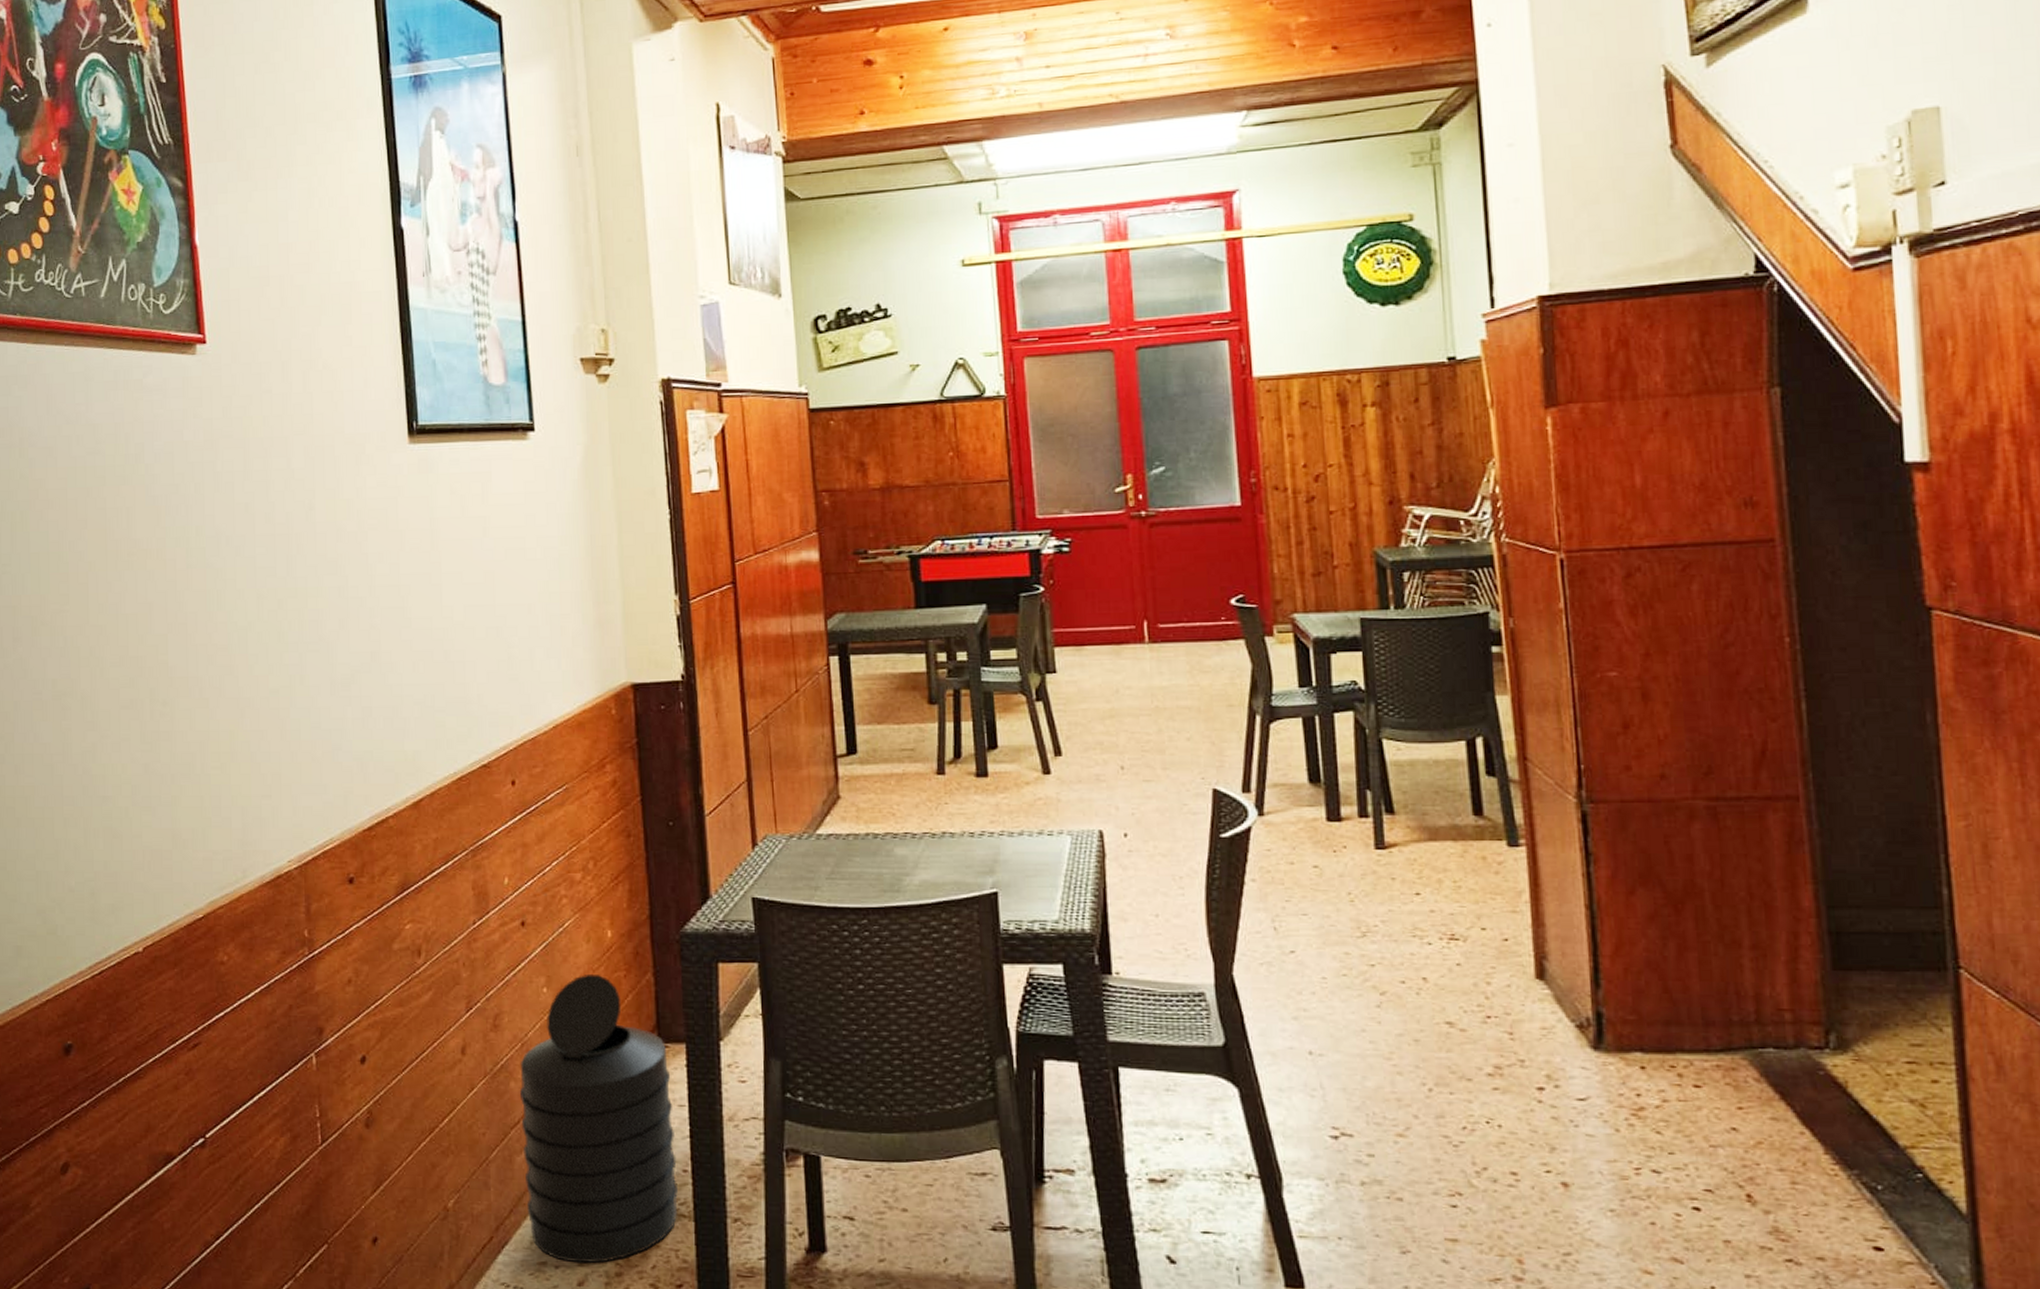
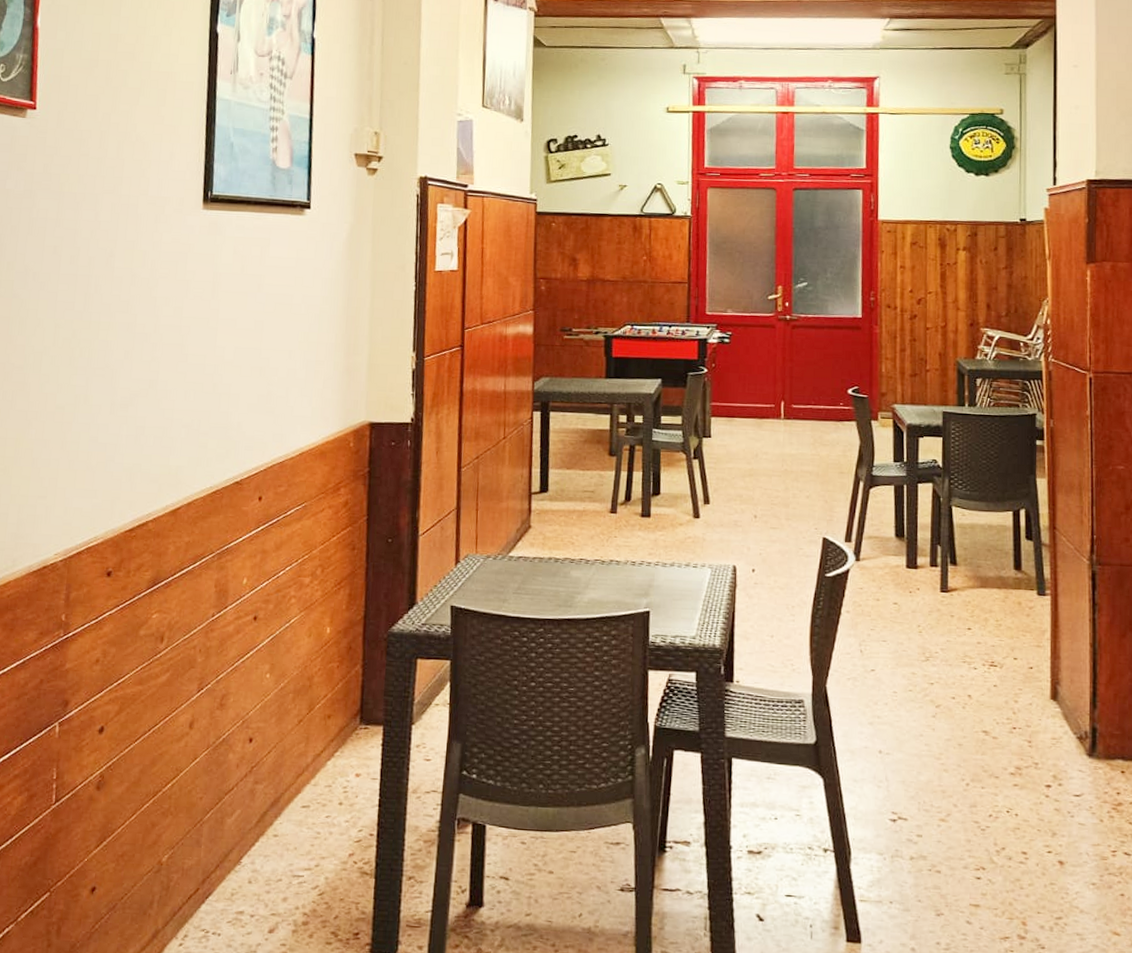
trash can: present [519,975,678,1264] -> none [231,664,368,914]

